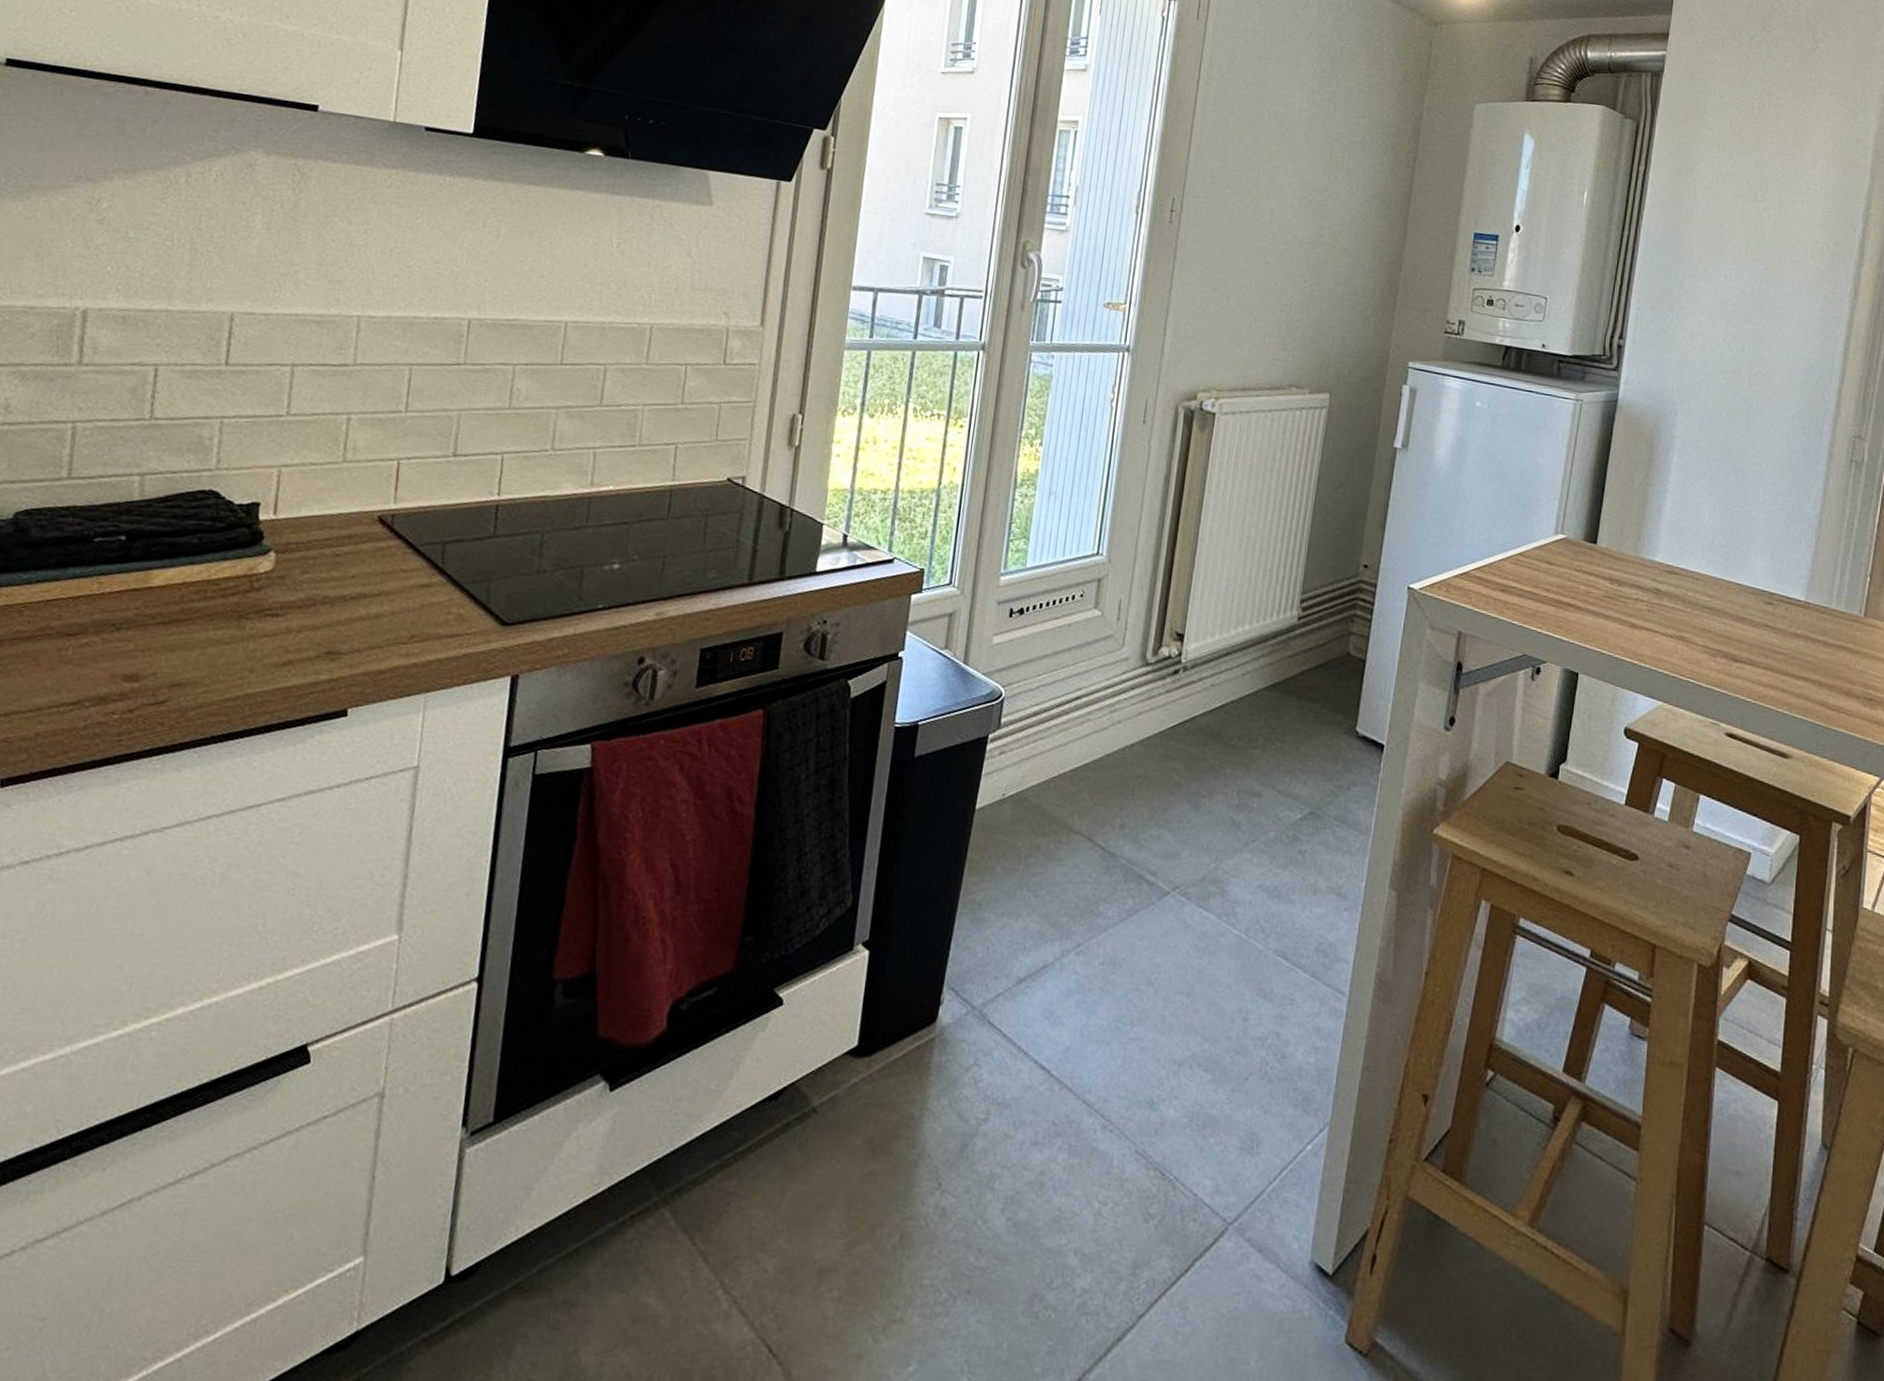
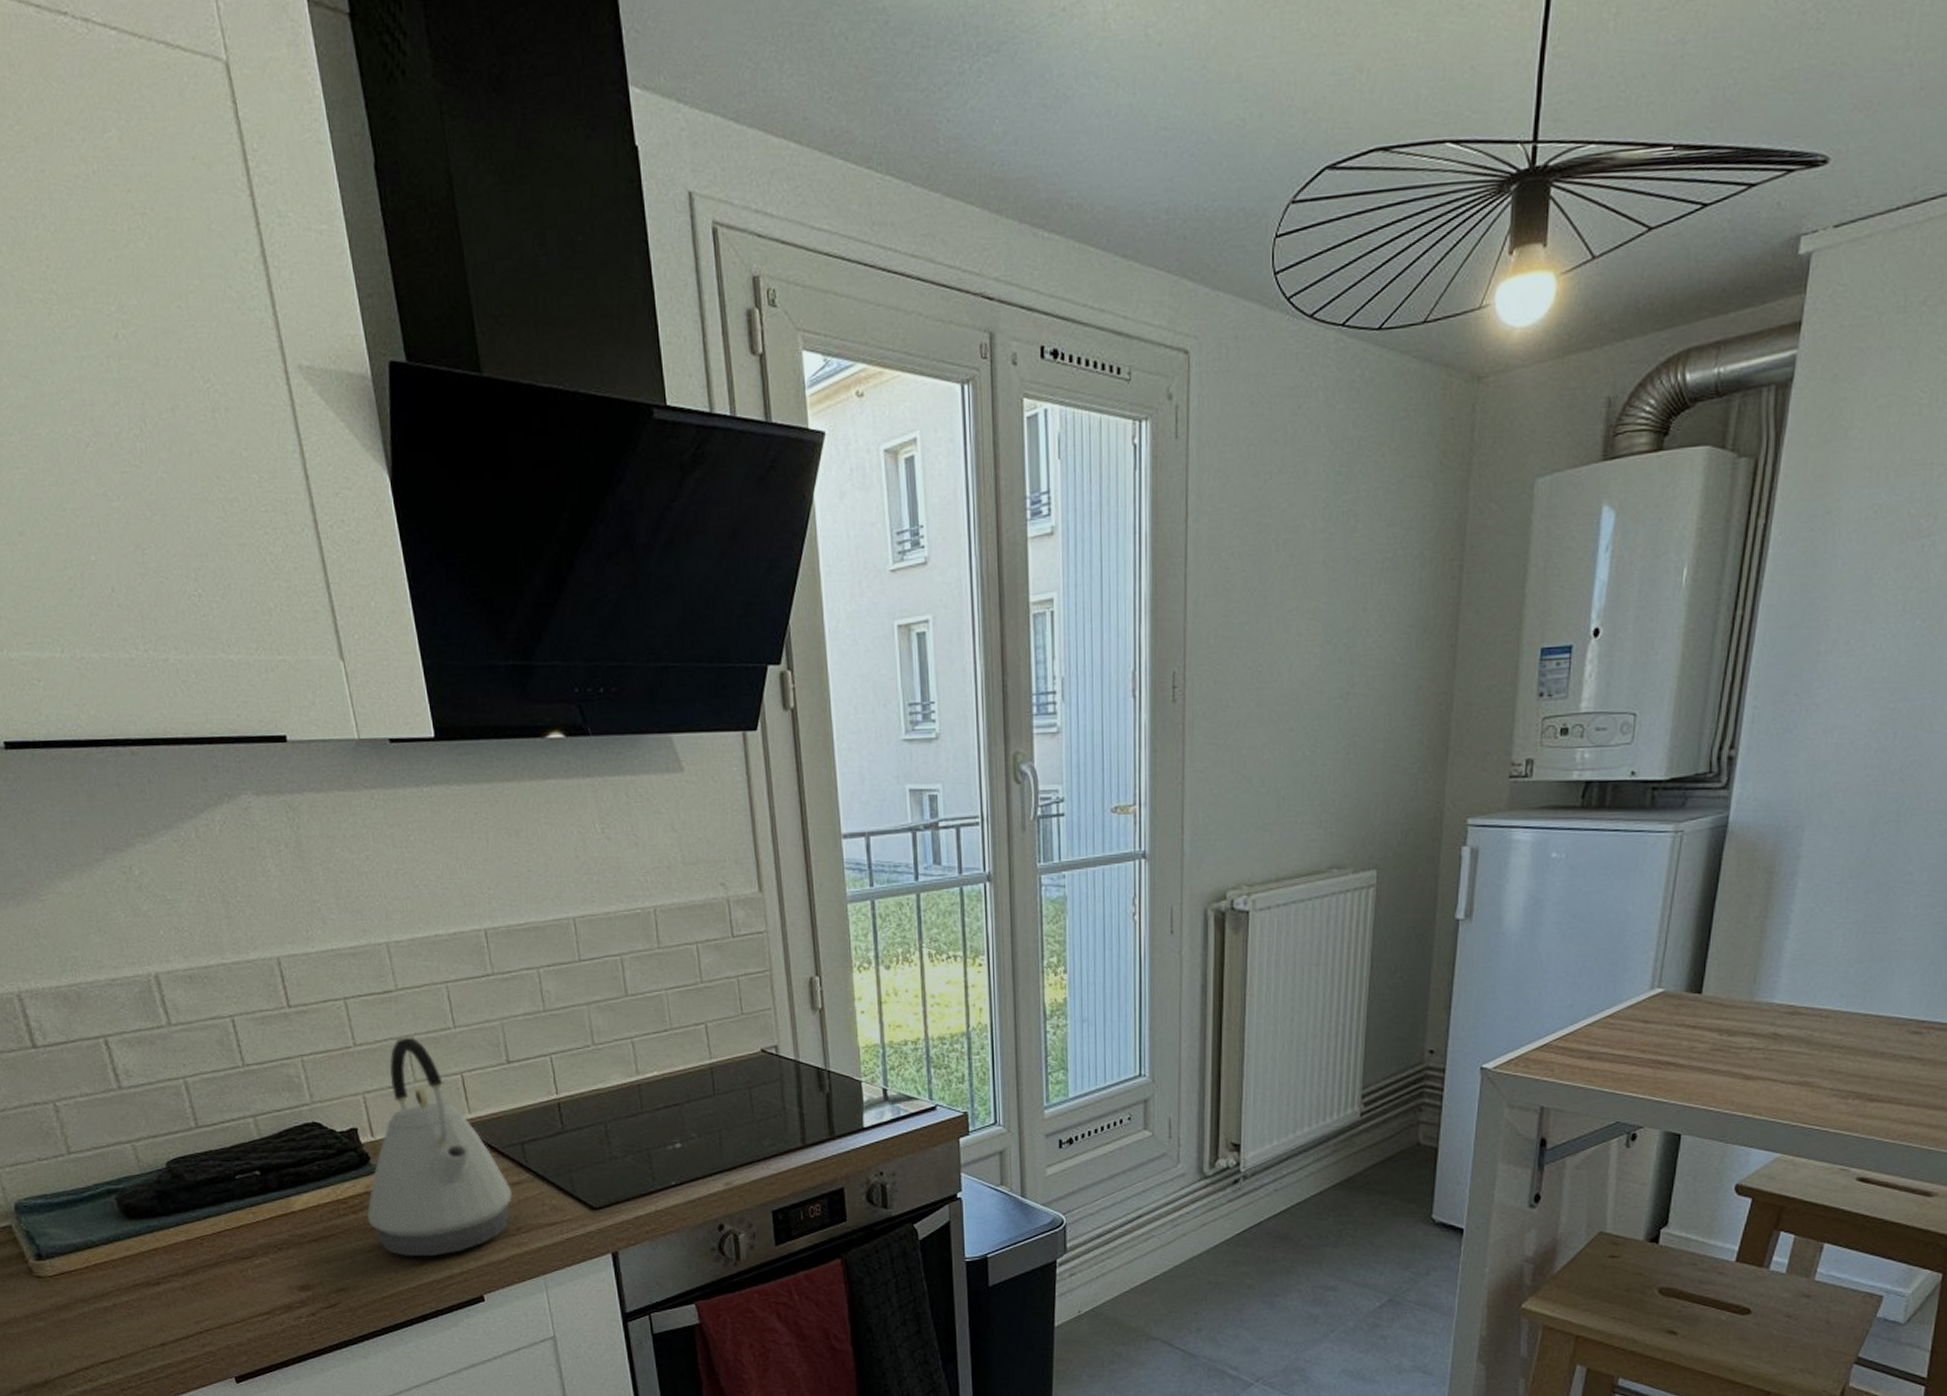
kettle: none [237,414,418,658] -> present [366,1037,513,1257]

